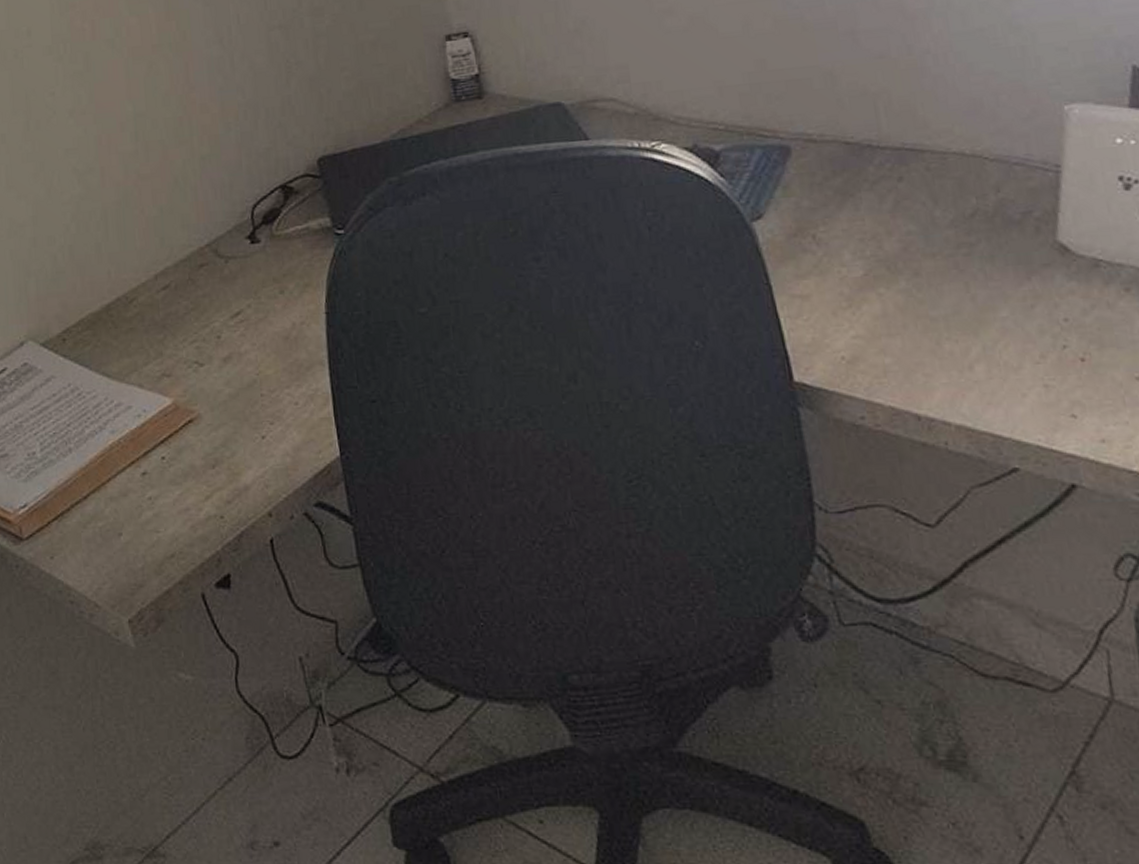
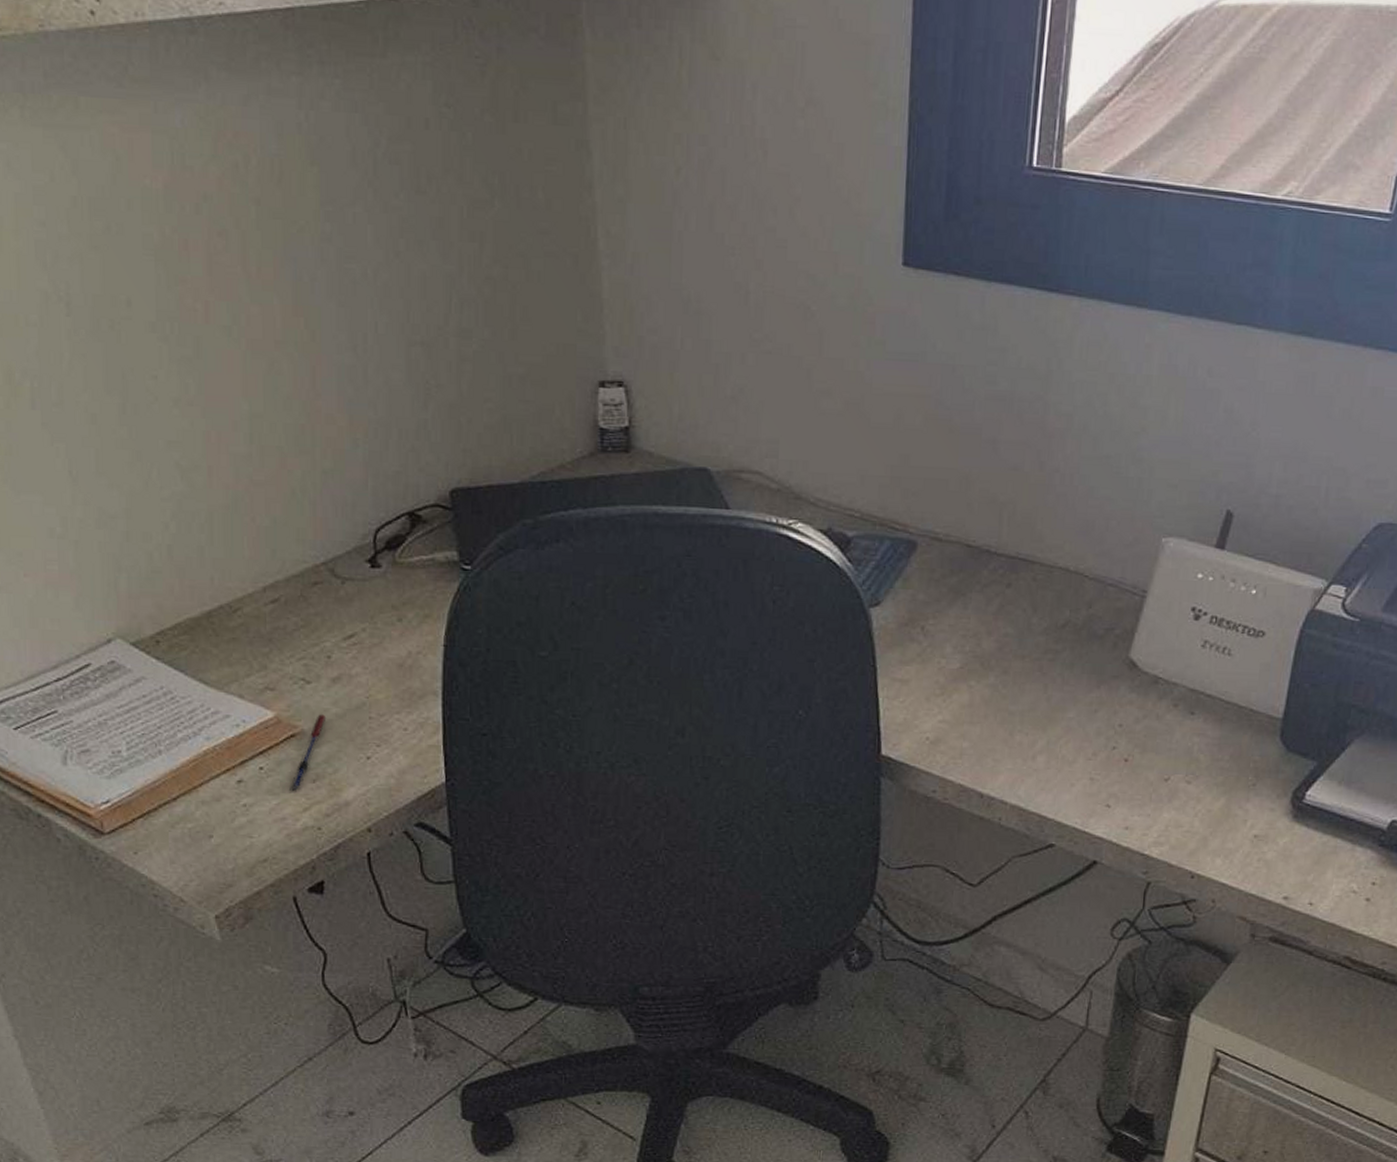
pen: none [191,396,221,479] -> present [290,714,327,791]

